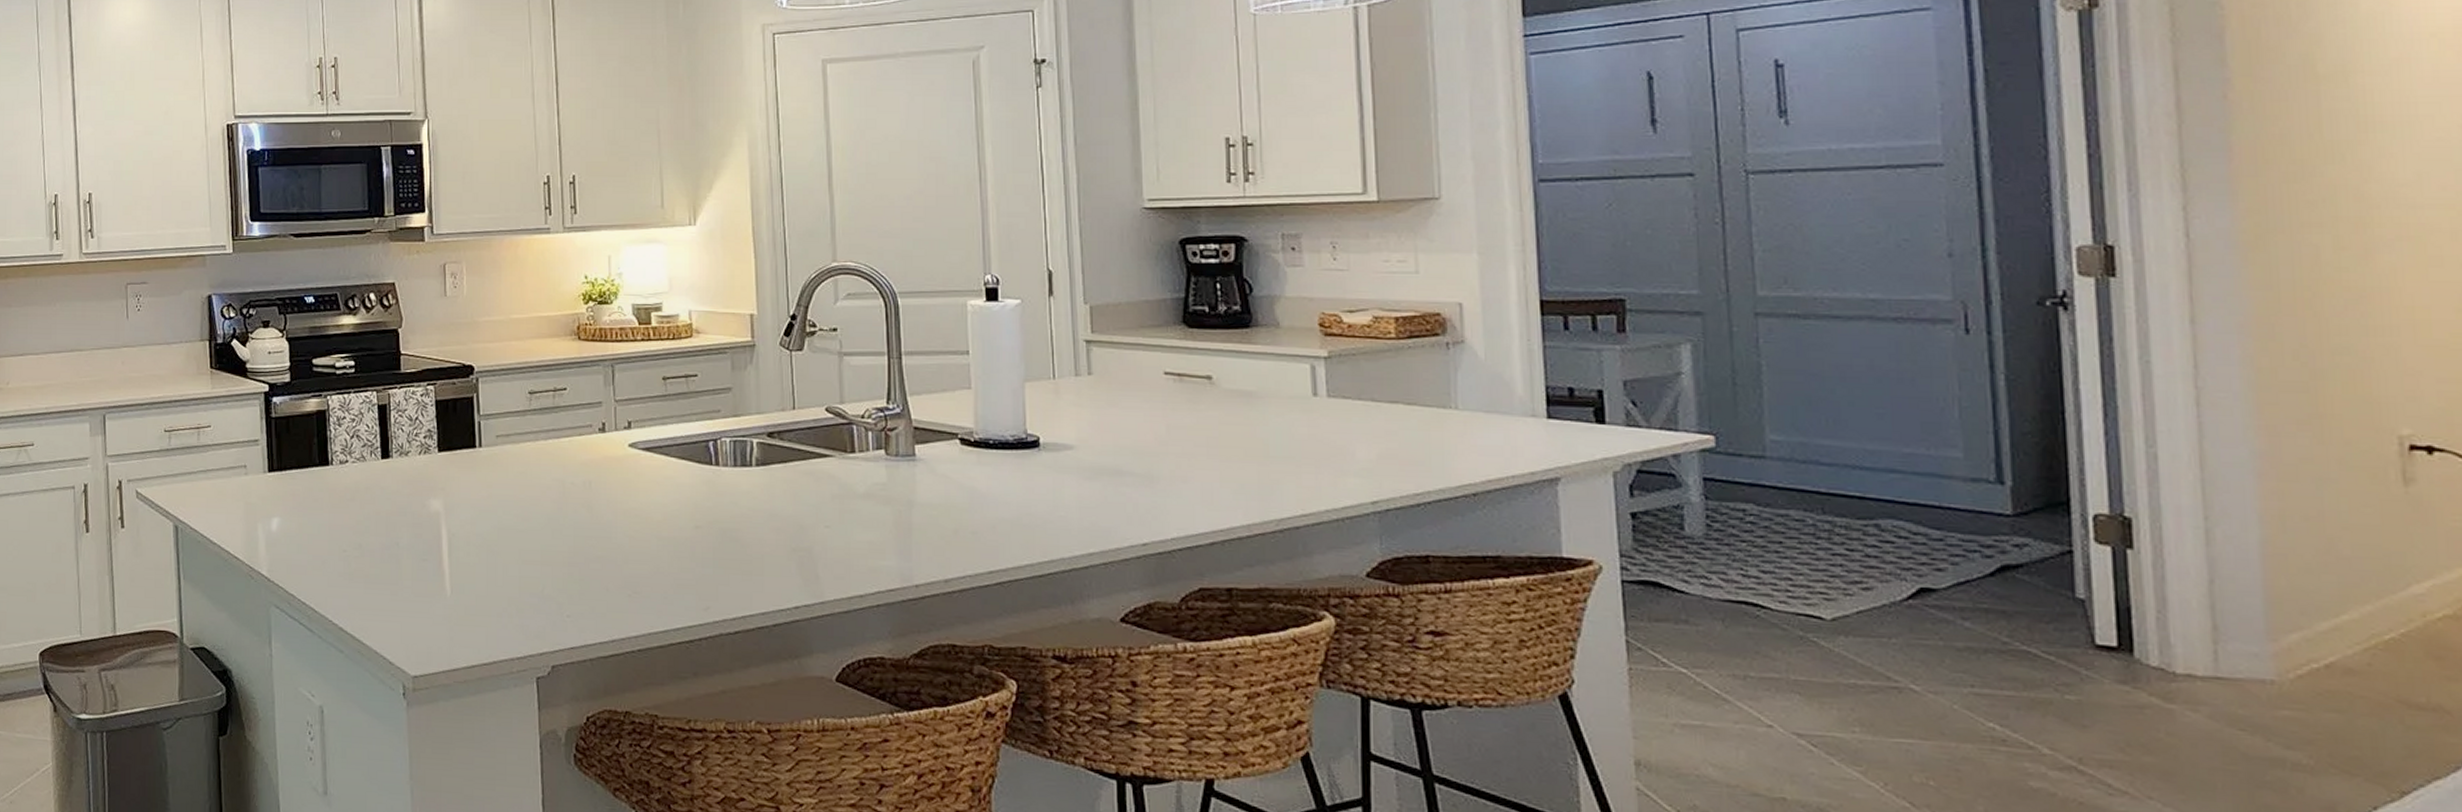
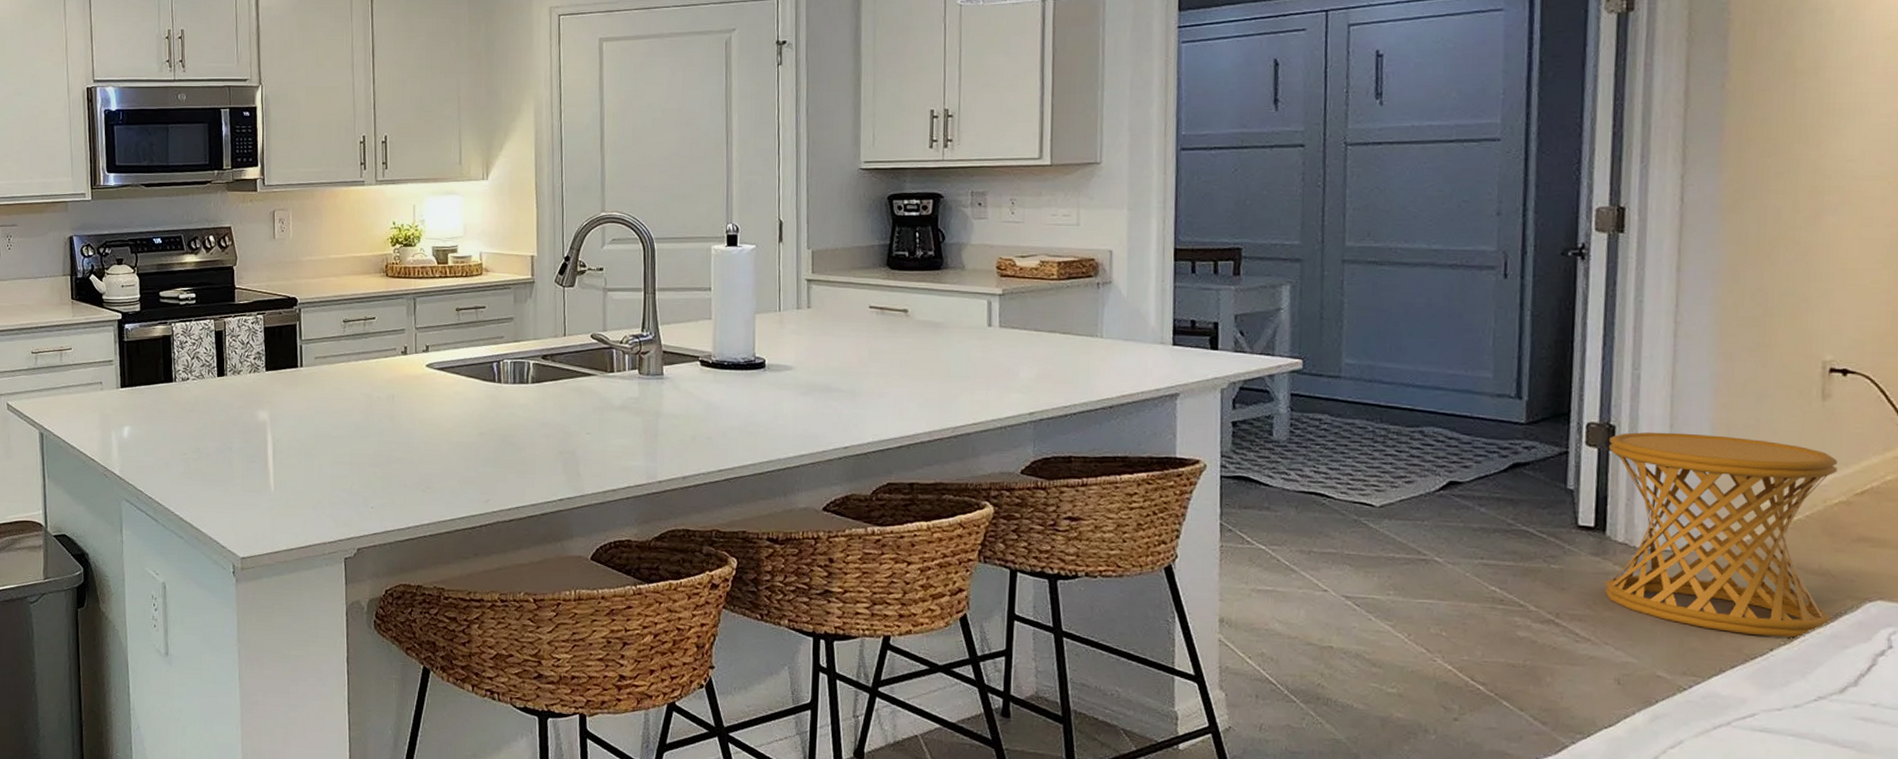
side table: none [2126,525,2452,793] -> present [1604,431,1838,638]

